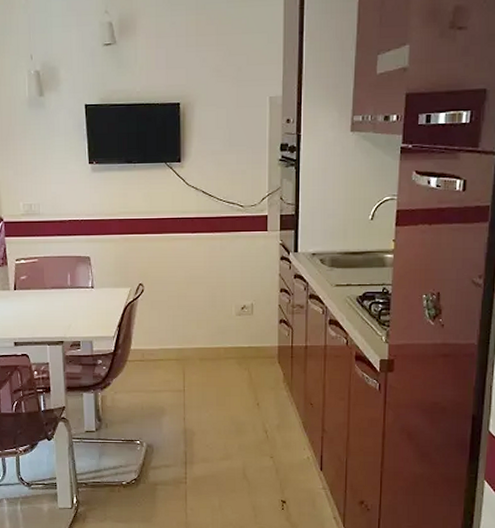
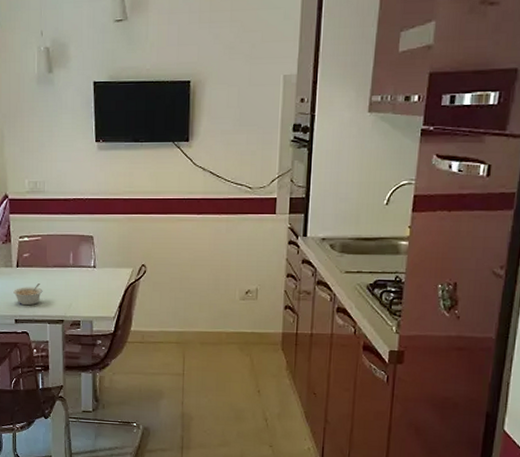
legume: none [12,306,42,328] -> present [13,284,43,306]

